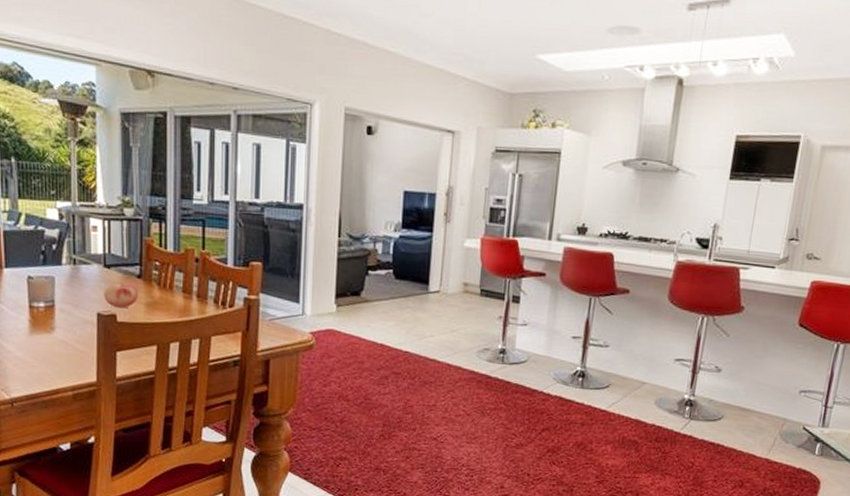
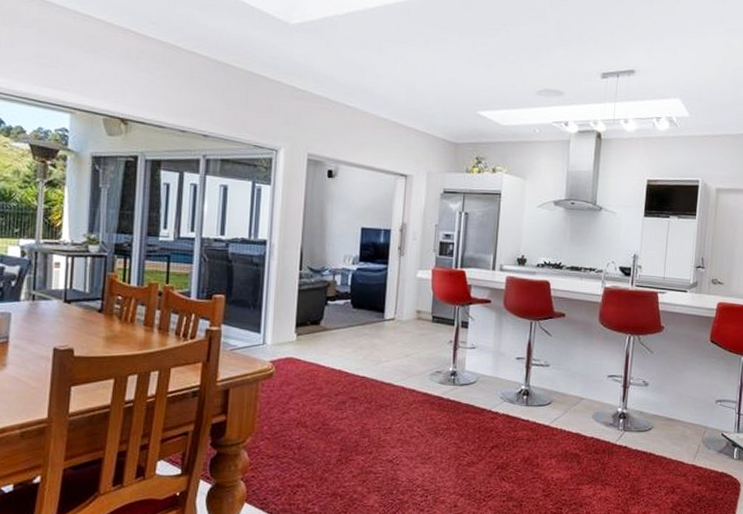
fruit: present [103,282,138,309] -> none [62,316,98,343]

